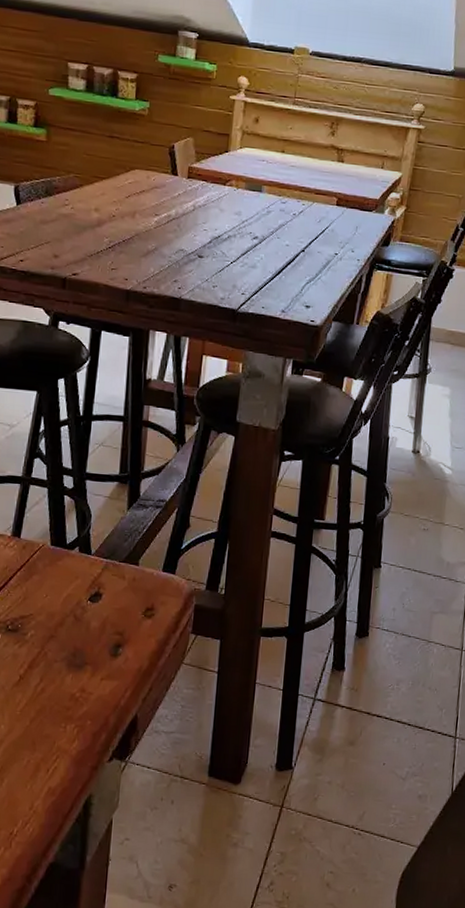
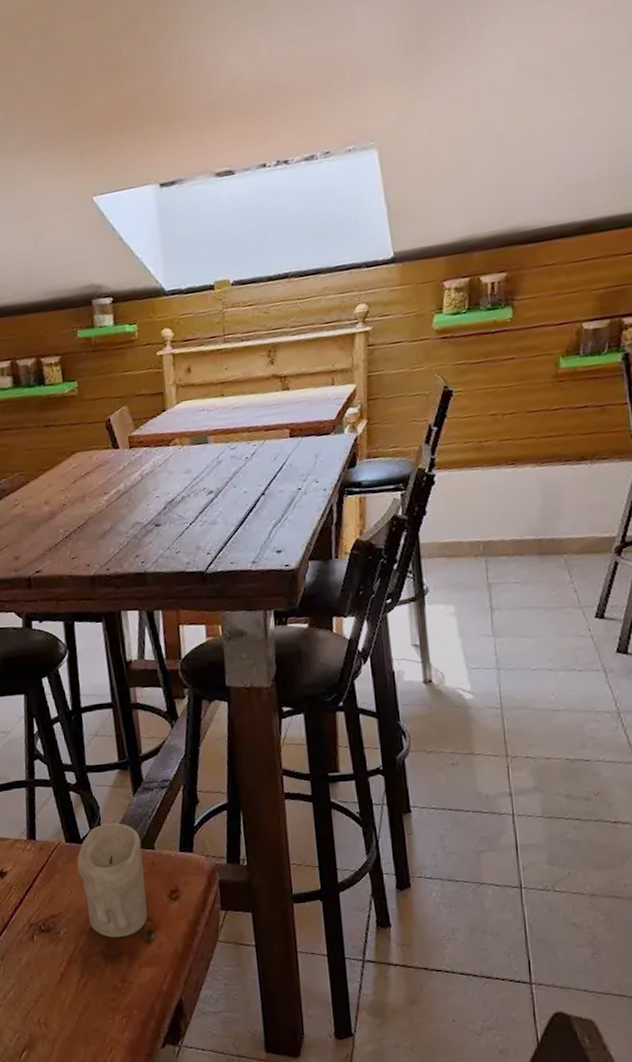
candle: none [57,533,126,648] -> present [76,823,148,938]

